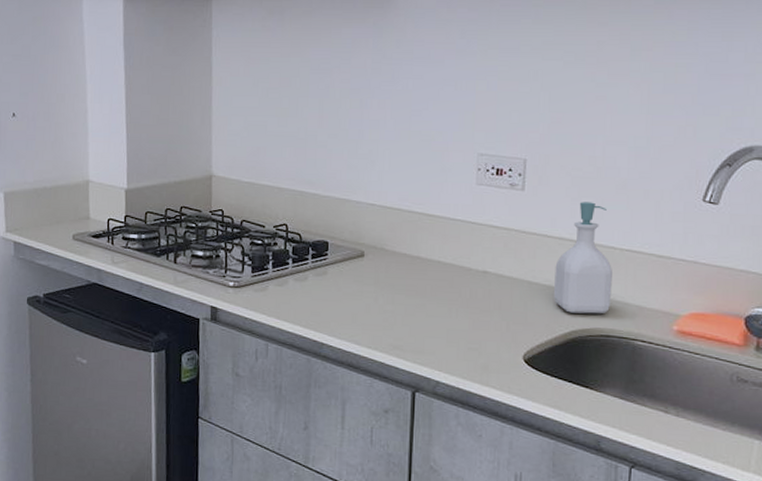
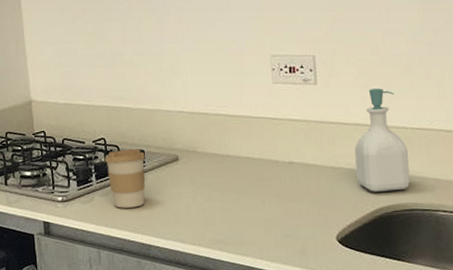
coffee cup: none [284,239,329,302] -> present [104,149,145,208]

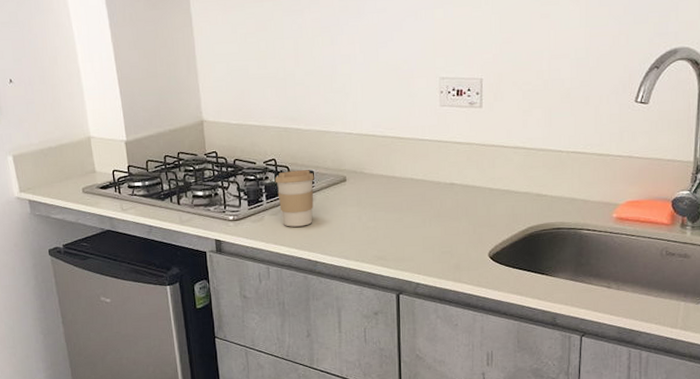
soap bottle: present [354,88,410,192] -> none [511,112,561,212]

